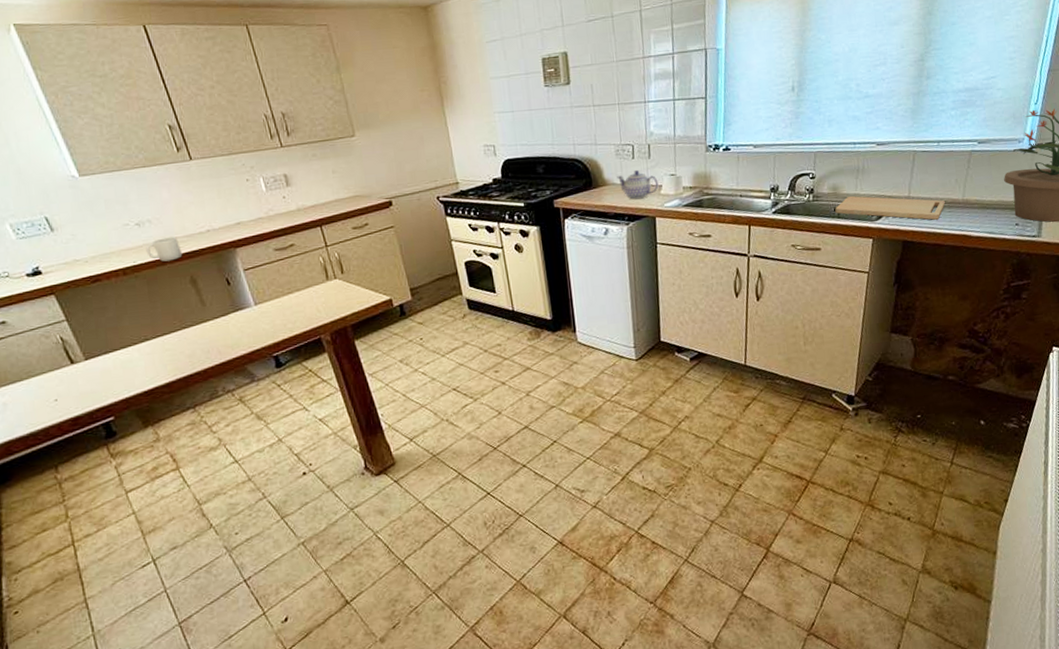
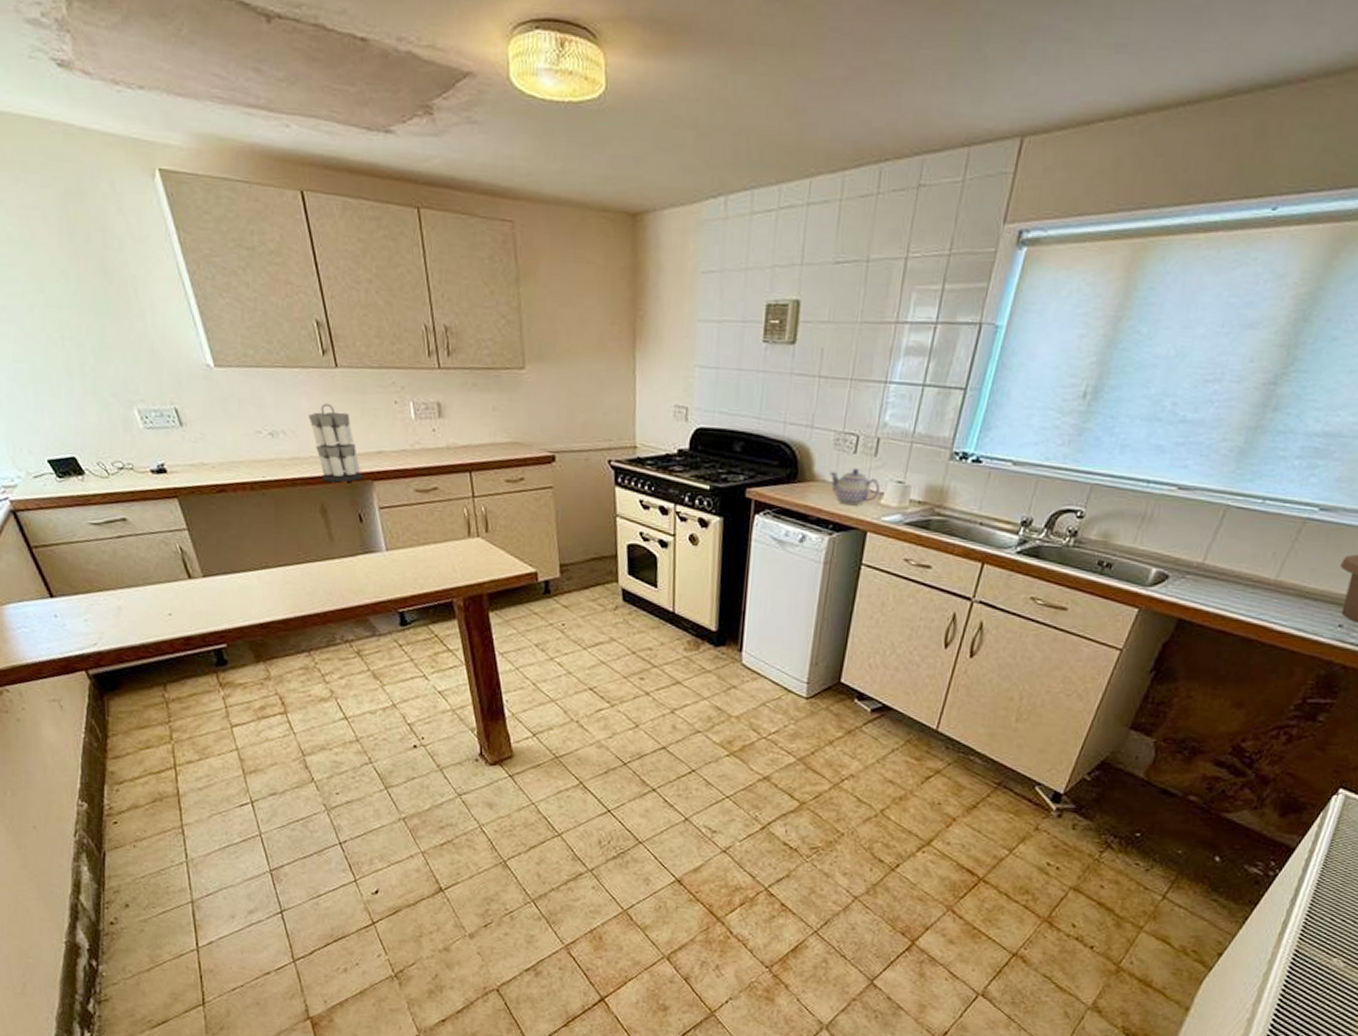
mug: present [146,236,183,262] -> none [277,454,316,483]
spice rack: none [170,190,226,256] -> present [308,403,363,483]
cutting board: present [835,195,945,220] -> none [1099,548,1250,600]

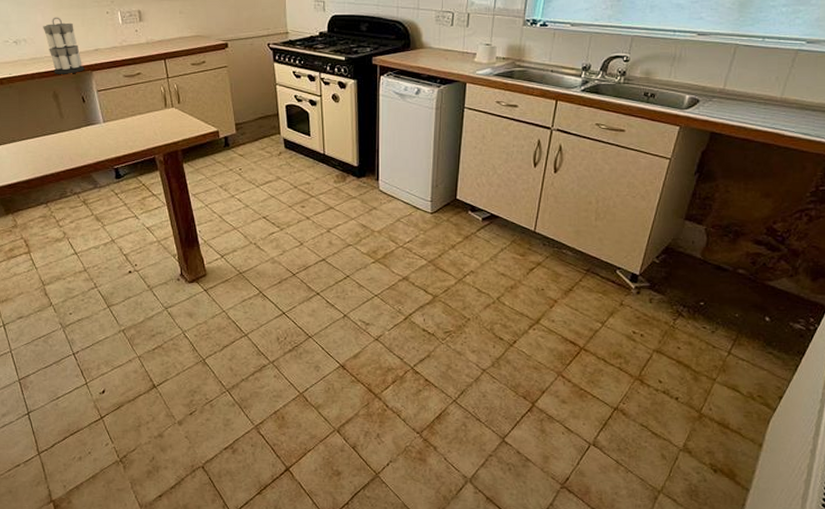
teapot: present [829,467,880,506] -> none [434,36,473,64]

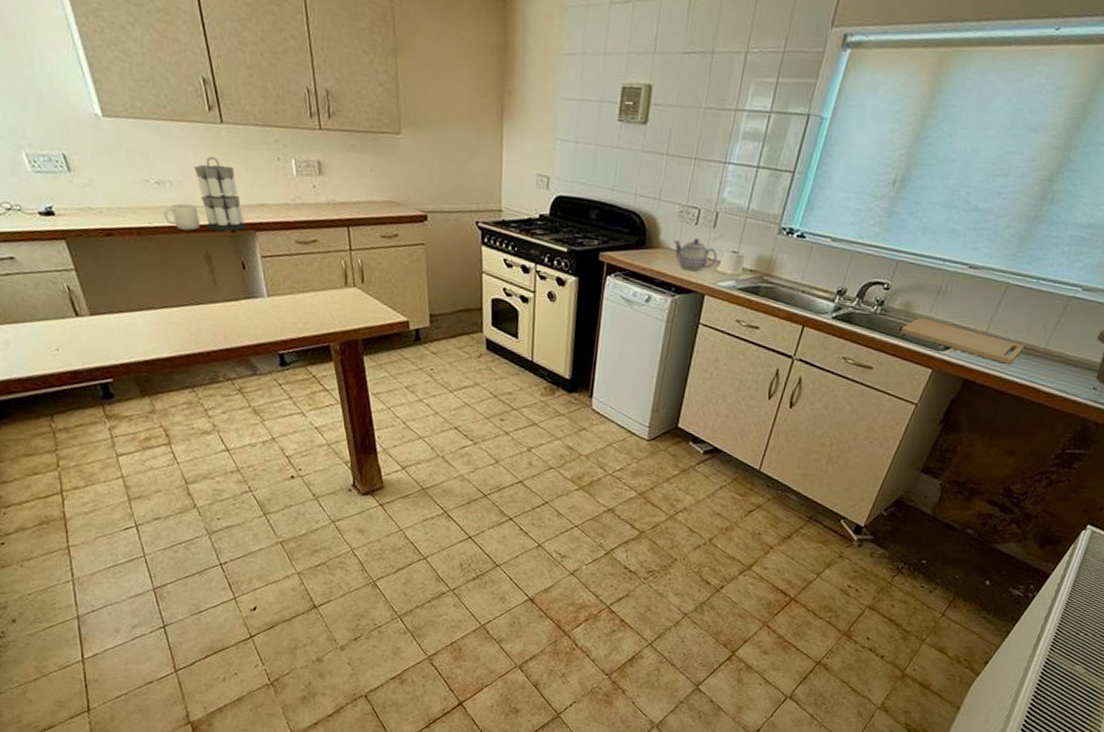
mug: none [20,56,49,76] -> present [163,203,201,231]
teapot: none [434,36,473,64] -> present [673,237,718,272]
cutting board: none [645,82,761,115] -> present [900,317,1024,364]

